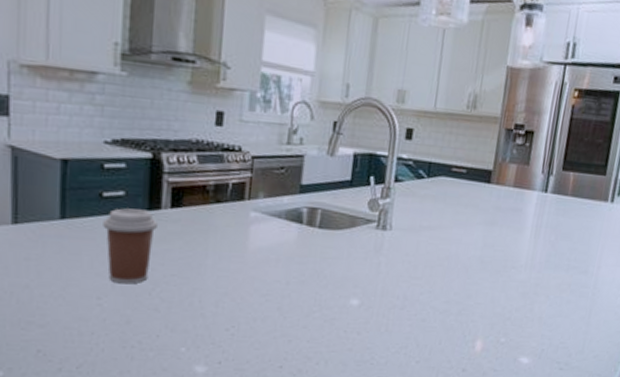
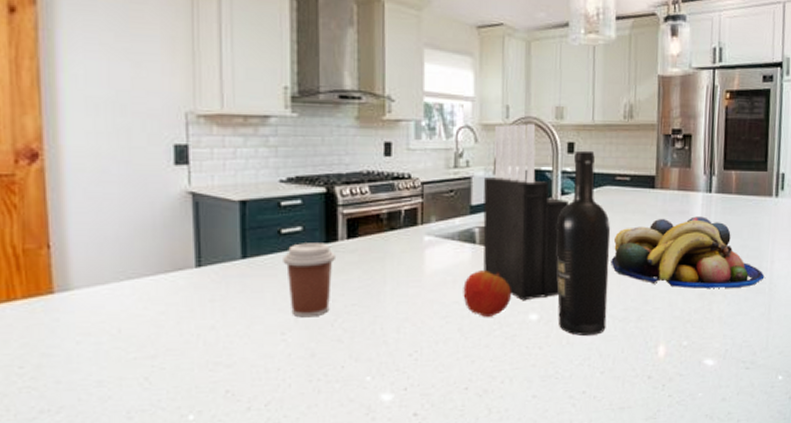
apple: none [285,251,335,299] -> present [463,271,511,317]
knife block: none [308,103,401,286] -> present [483,122,568,301]
wine bottle: none [379,137,442,325] -> present [556,150,611,336]
fruit bowl: none [437,215,590,290] -> present [611,216,765,288]

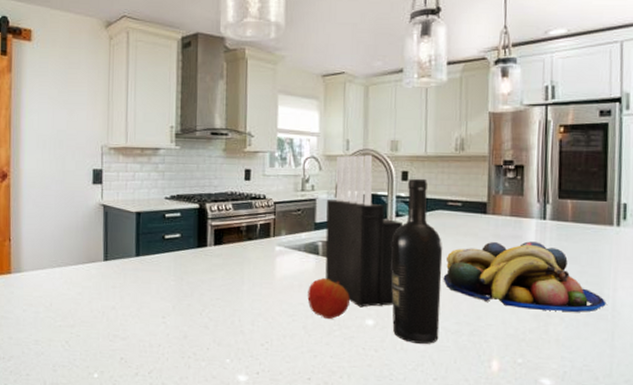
coffee cup: present [283,243,337,318] -> none [165,247,206,306]

